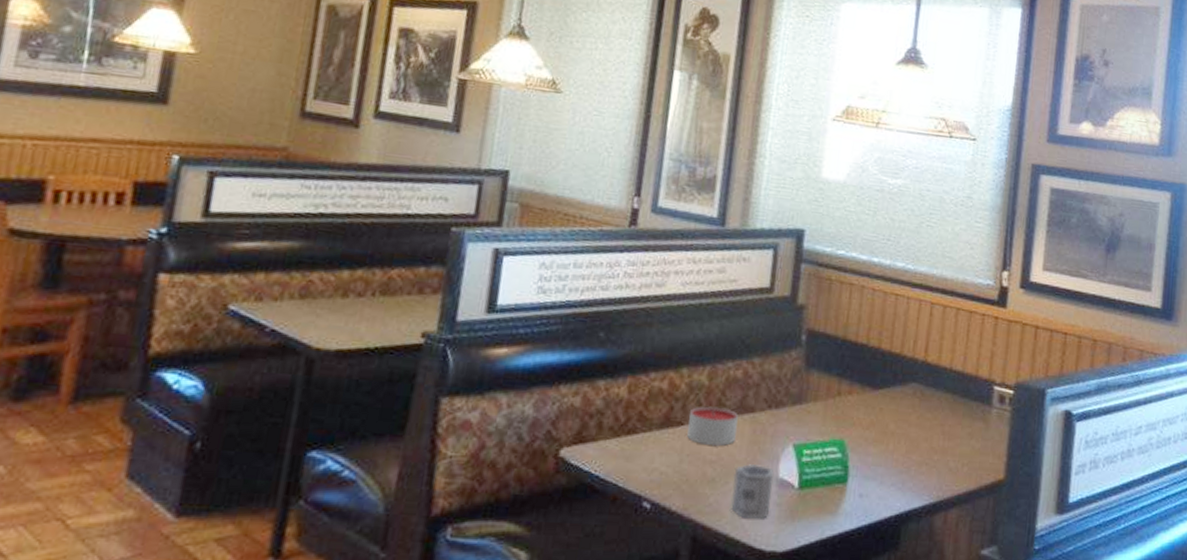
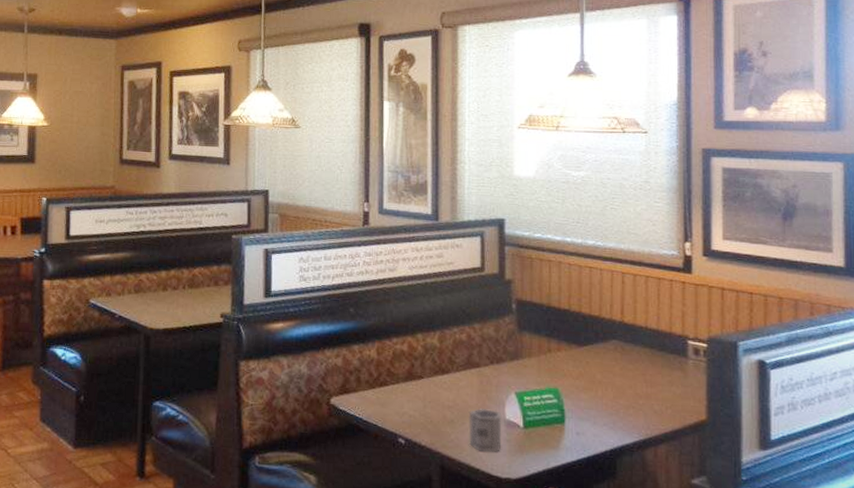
candle: present [687,406,738,447] -> none [427,363,467,395]

